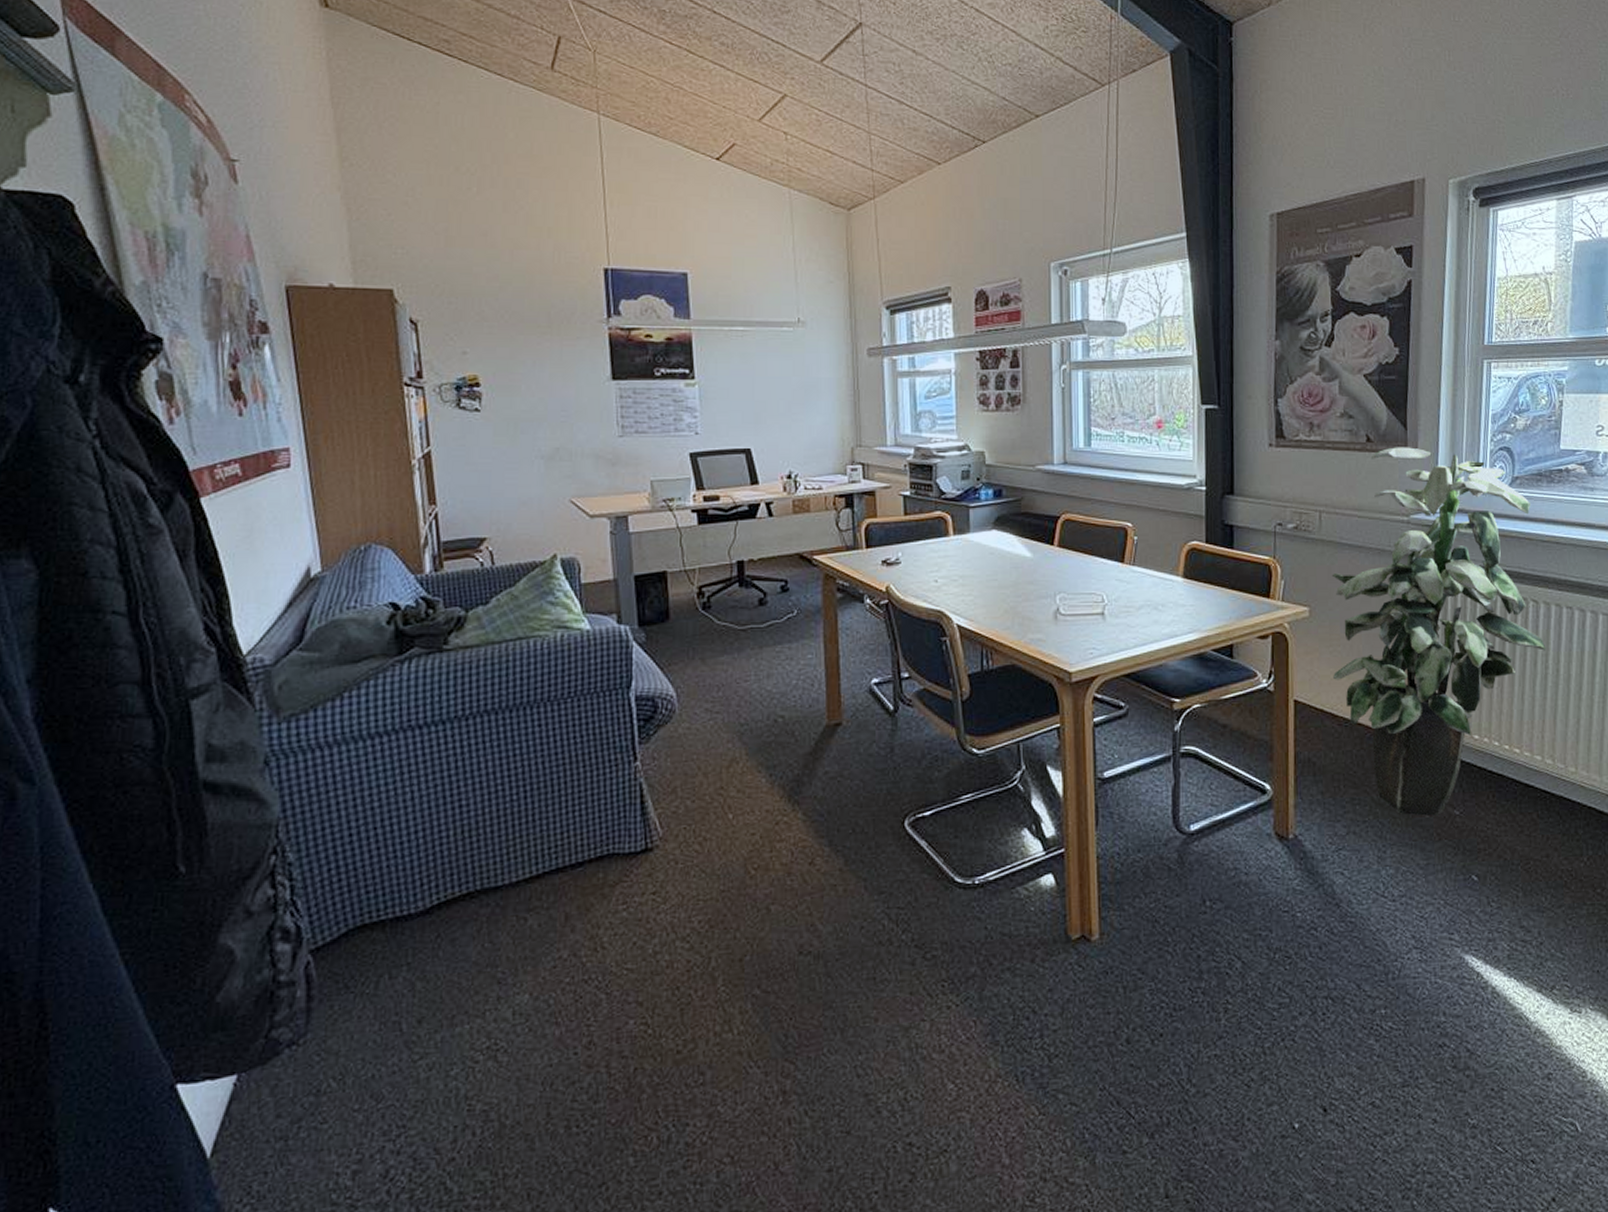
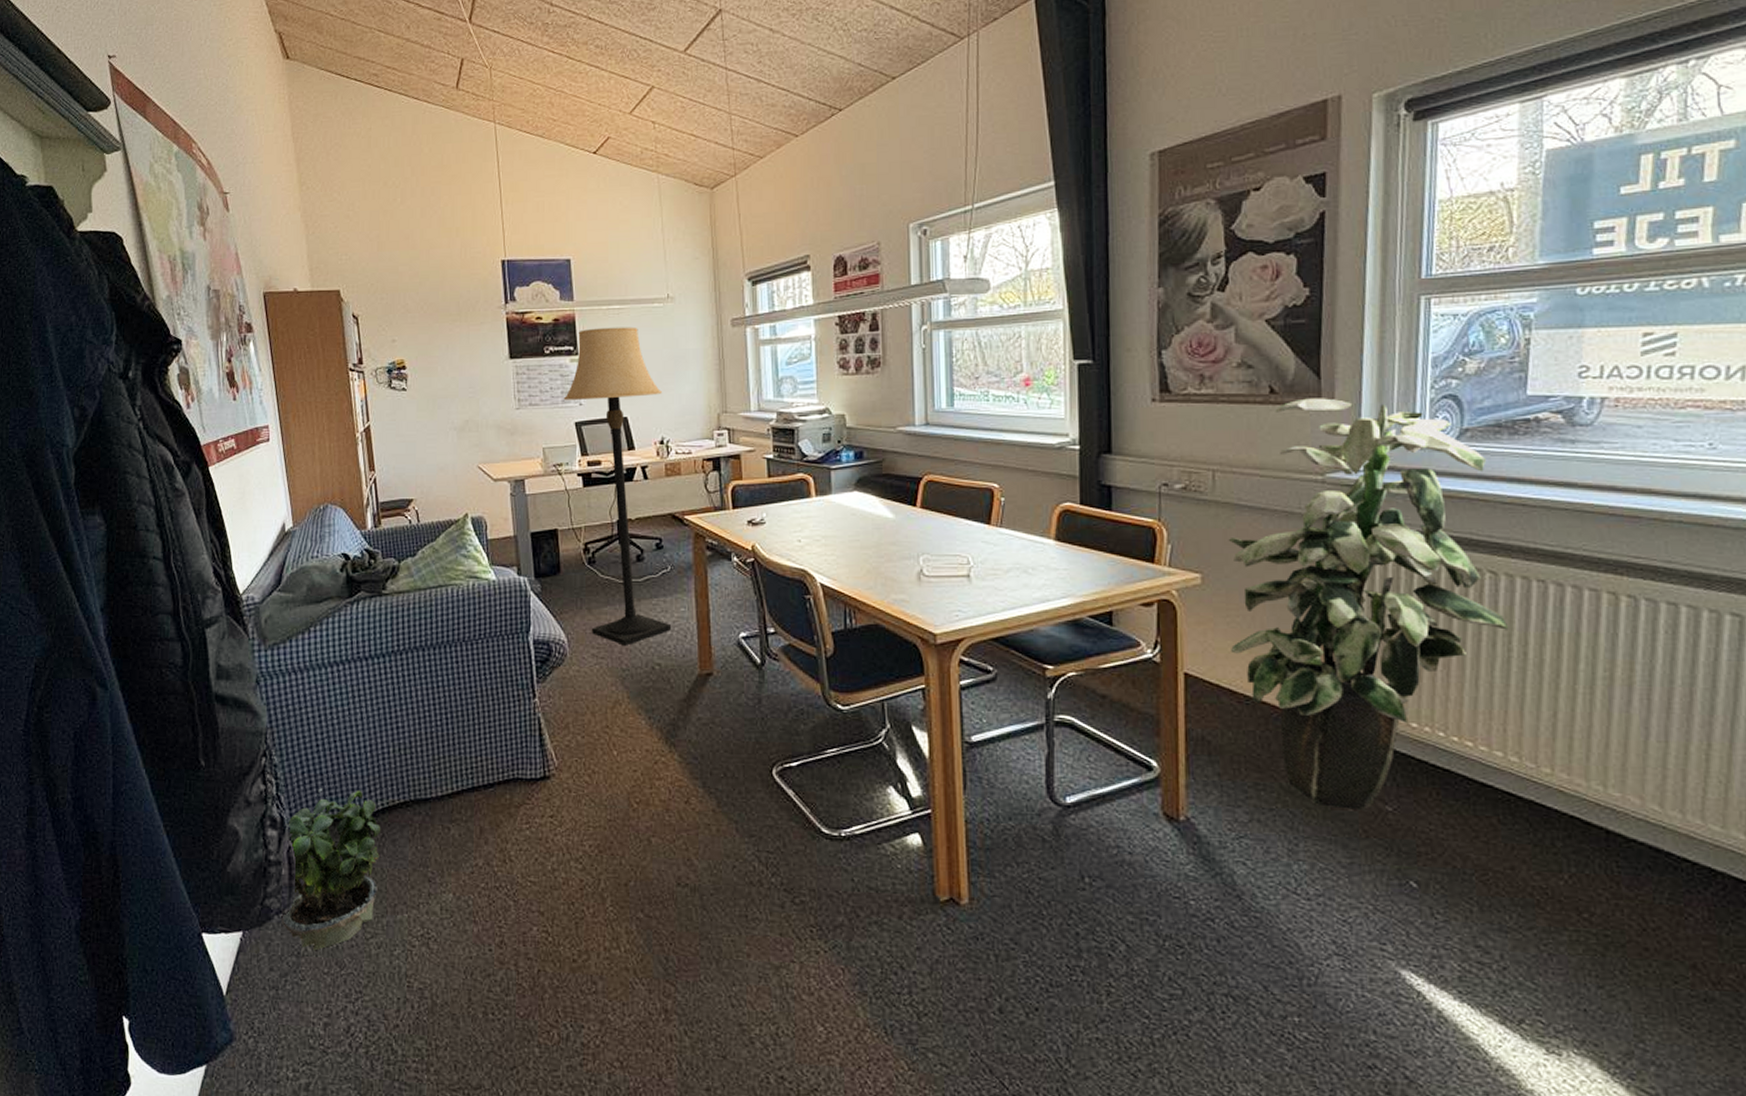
potted plant: none [294,884,435,1086] -> present [281,788,380,951]
lamp: none [676,350,798,698] -> present [563,327,672,646]

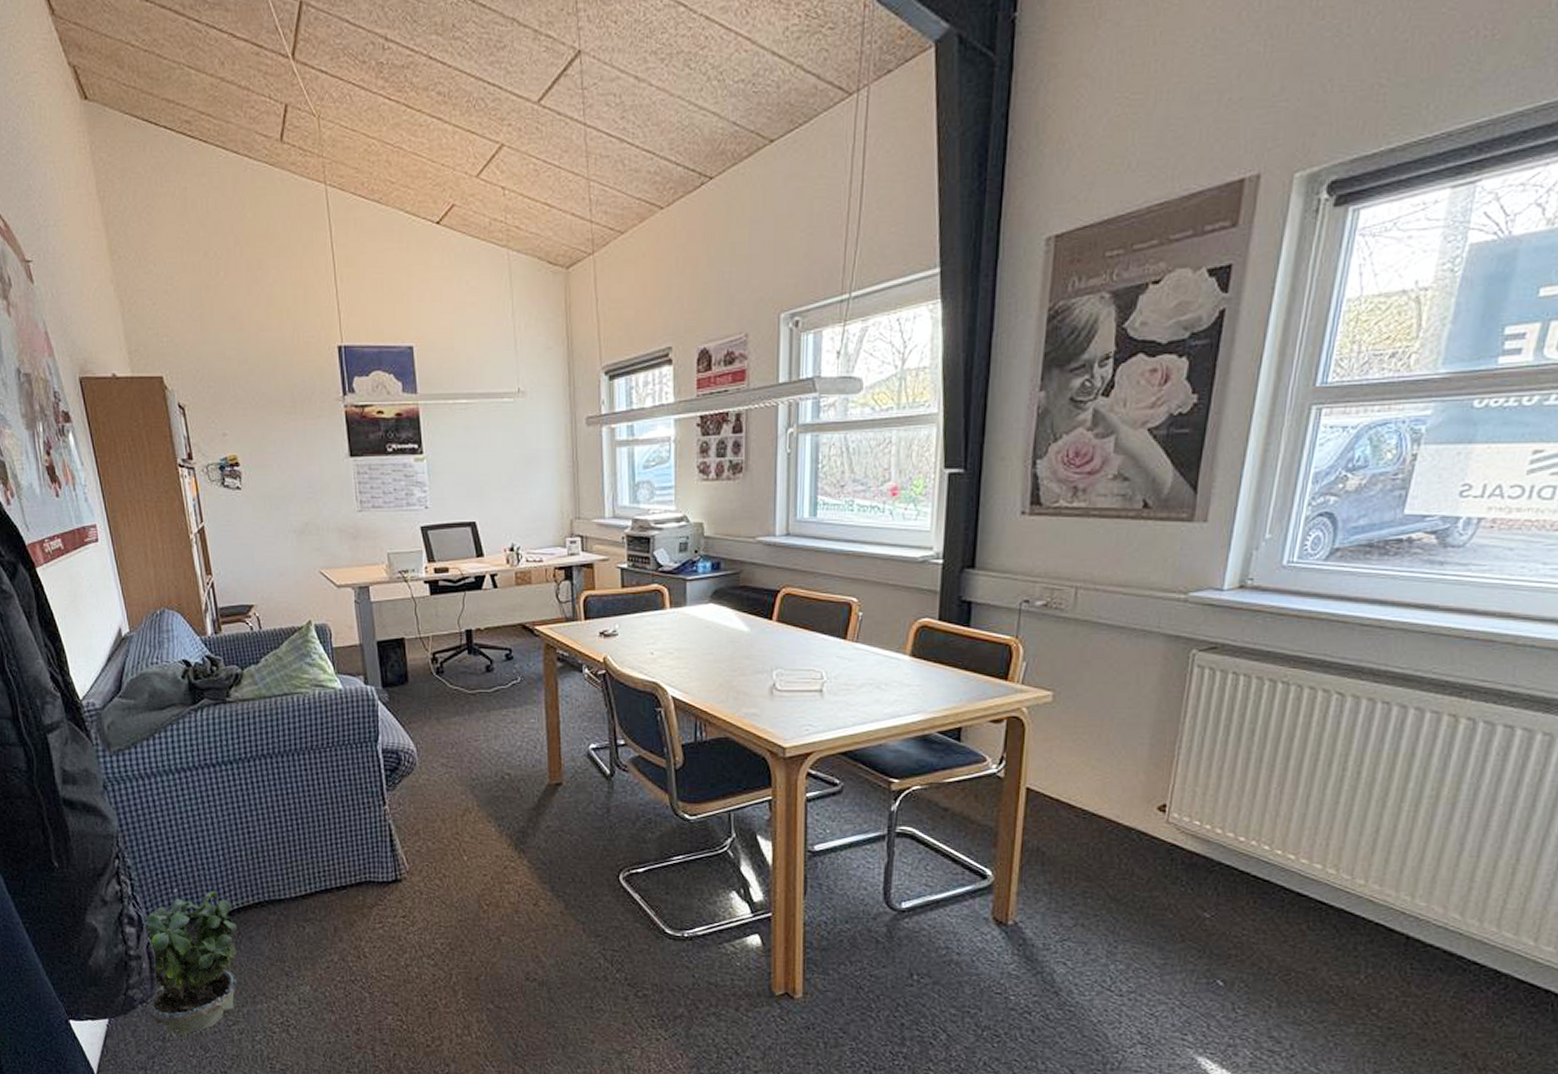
lamp: present [563,327,672,646] -> none [408,423,522,756]
indoor plant: present [1228,398,1509,812] -> none [1074,514,1351,918]

